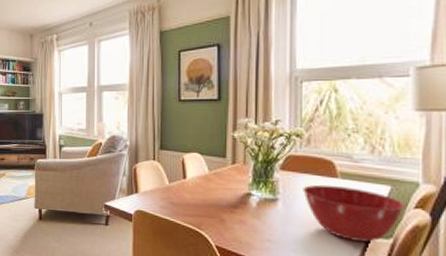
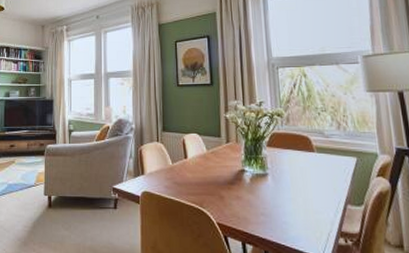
mixing bowl: present [303,184,404,243] -> none [287,159,369,211]

